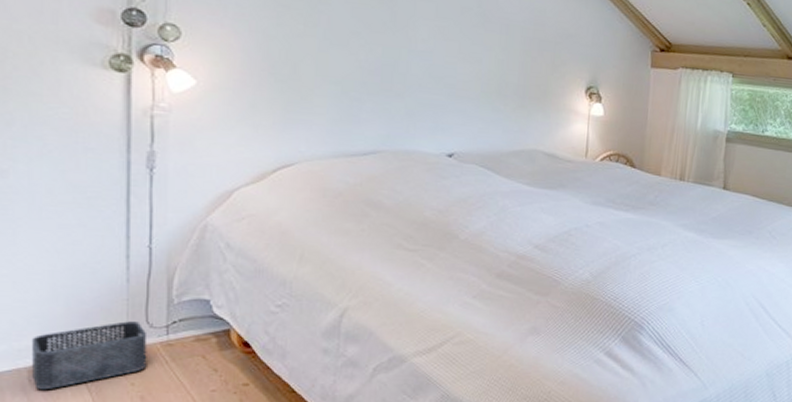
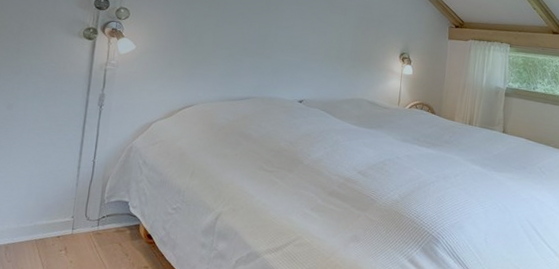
storage bin: present [31,321,148,389] -> none [8,214,85,262]

